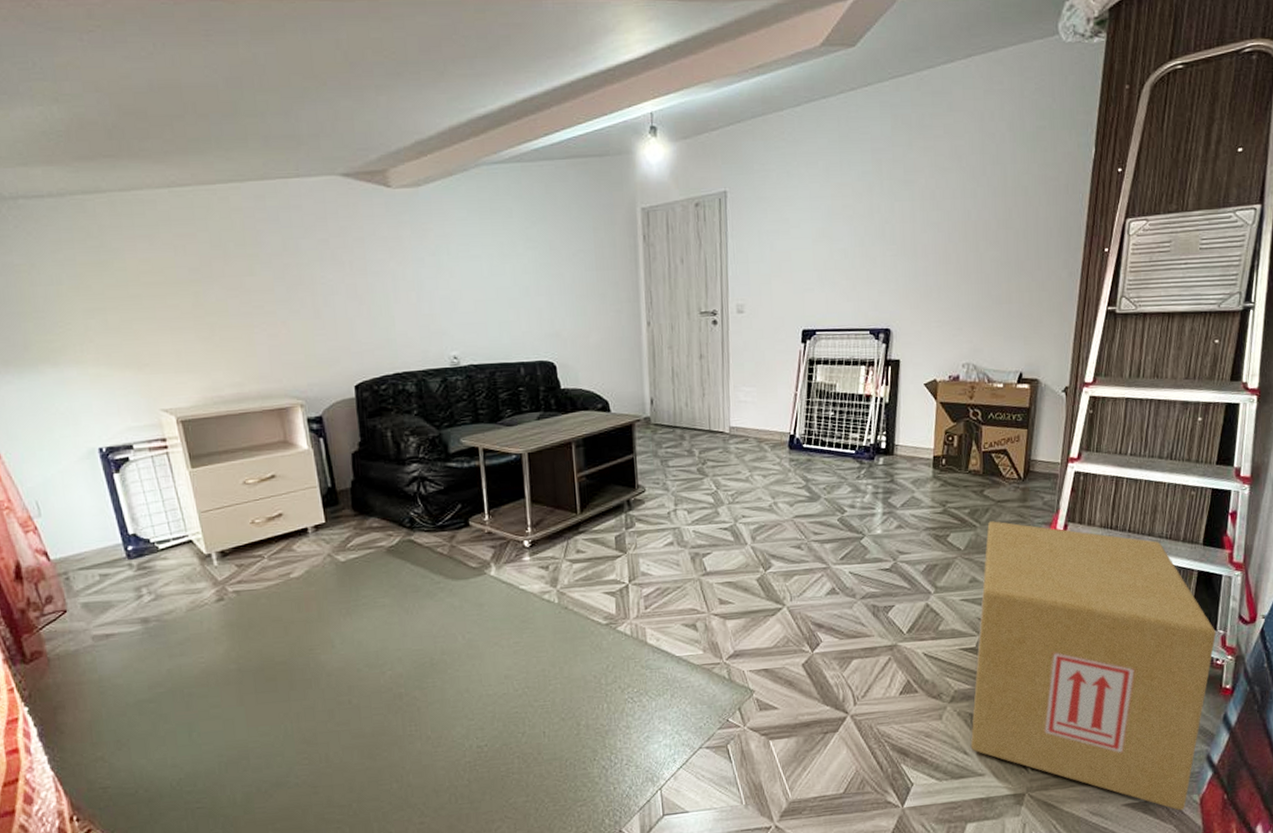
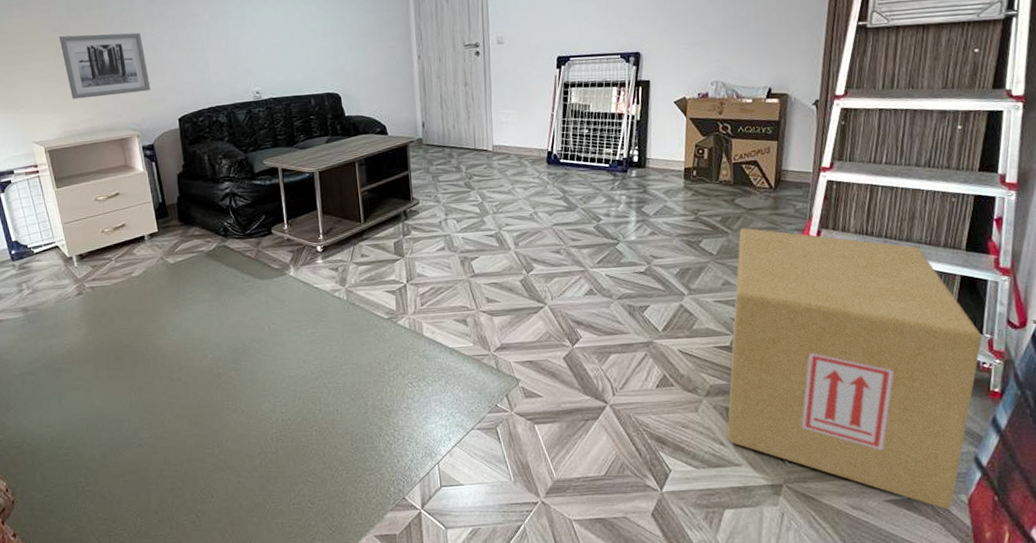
wall art: none [198,278,320,358] -> present [58,32,151,100]

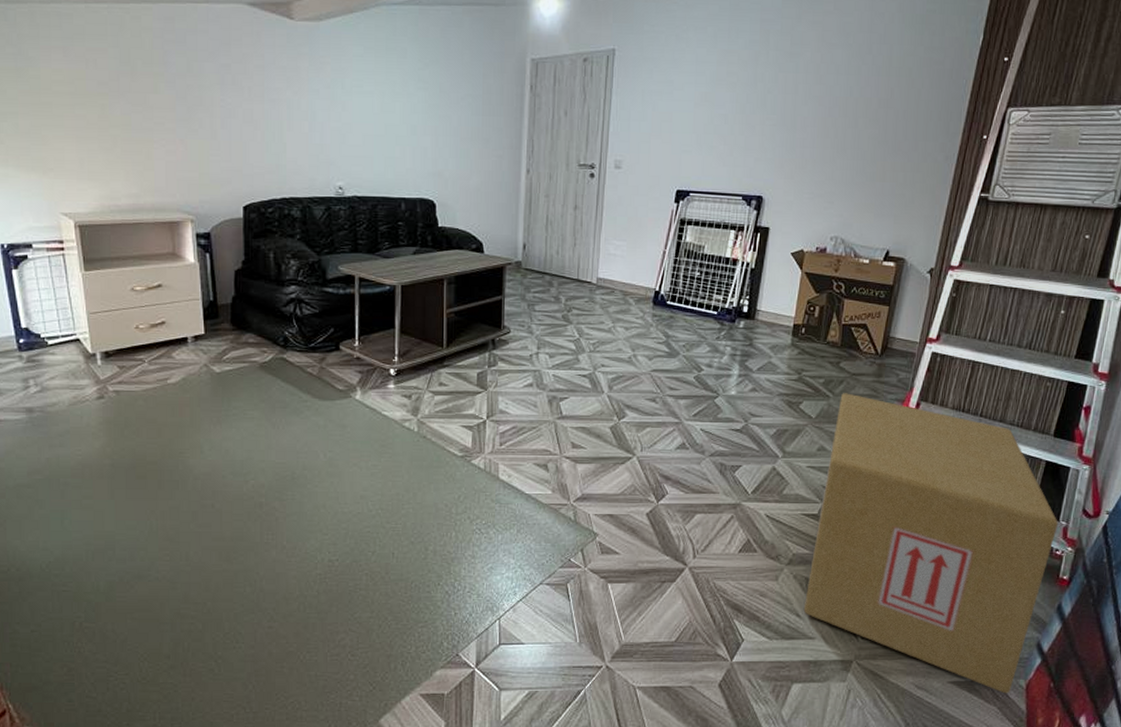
wall art: present [58,32,151,100] -> none [106,92,214,170]

